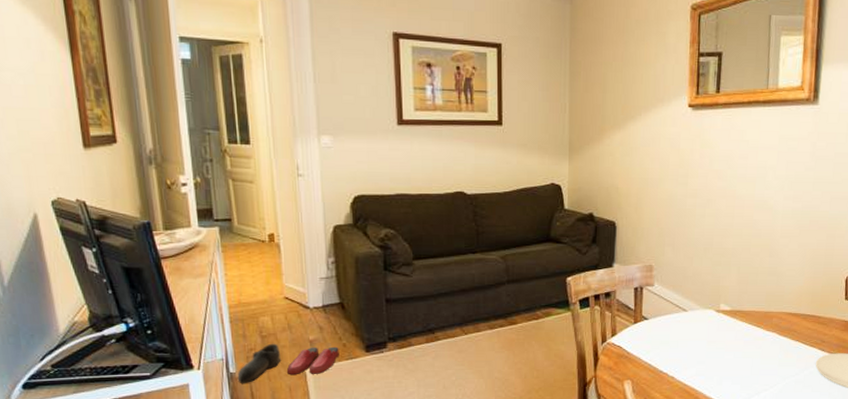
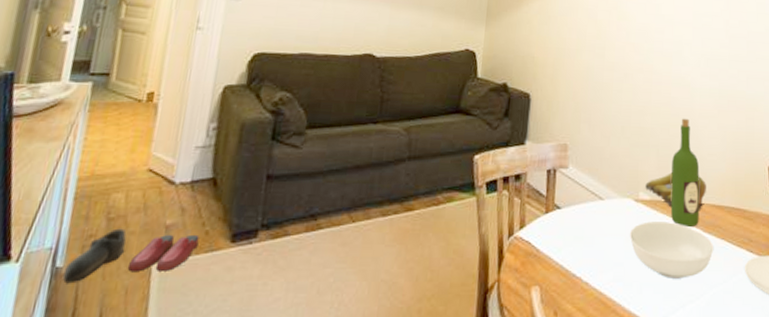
bowl: none [710,328,789,373] -> present [629,221,714,279]
fruit: none [726,287,784,318] -> present [645,172,706,210]
wine bottle: none [750,238,779,331] -> present [671,118,700,227]

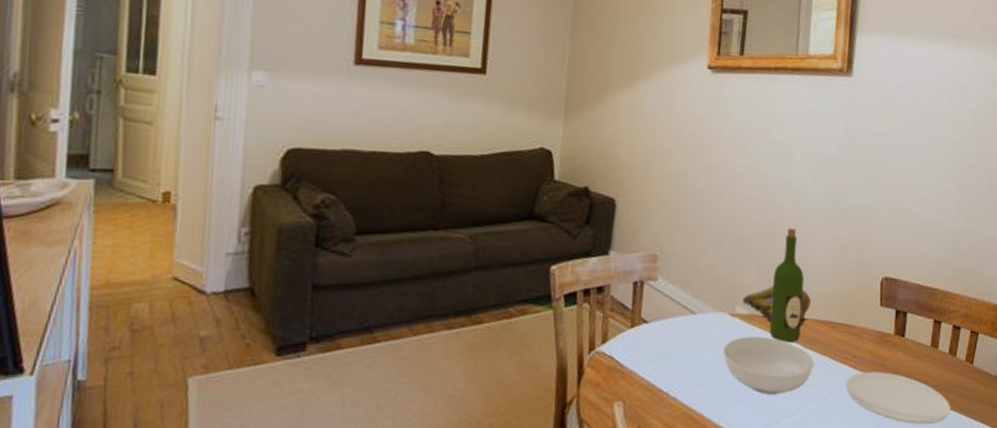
shoe: present [62,228,127,282] -> none [86,340,155,396]
slippers: present [128,234,200,271] -> none [161,347,240,385]

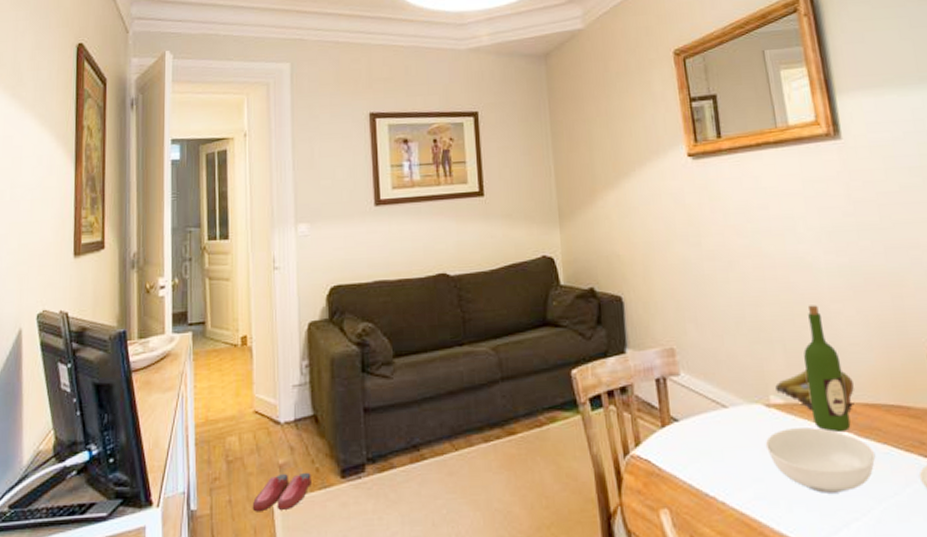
slippers: none [161,347,240,385] -> present [253,472,311,511]

